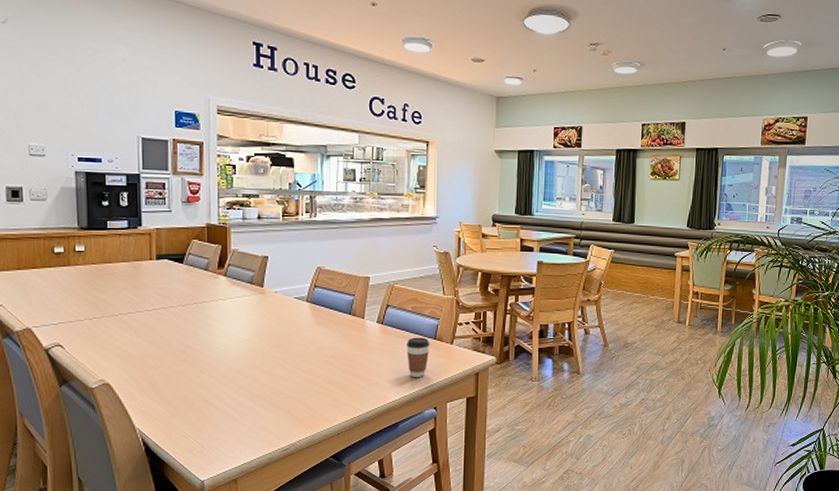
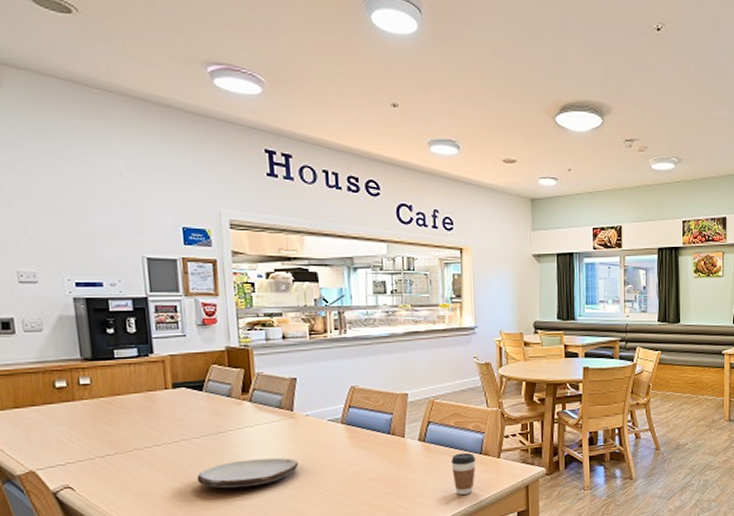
plate: none [172,330,265,356] -> present [197,458,299,488]

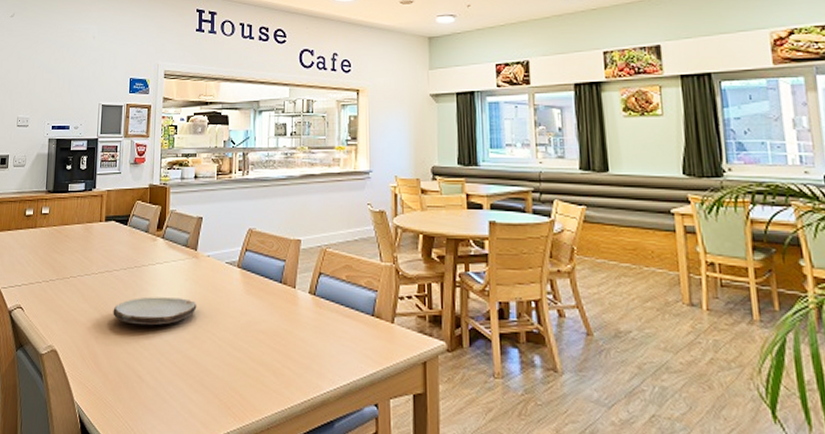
coffee cup: present [451,452,476,495] -> none [341,312,368,363]

